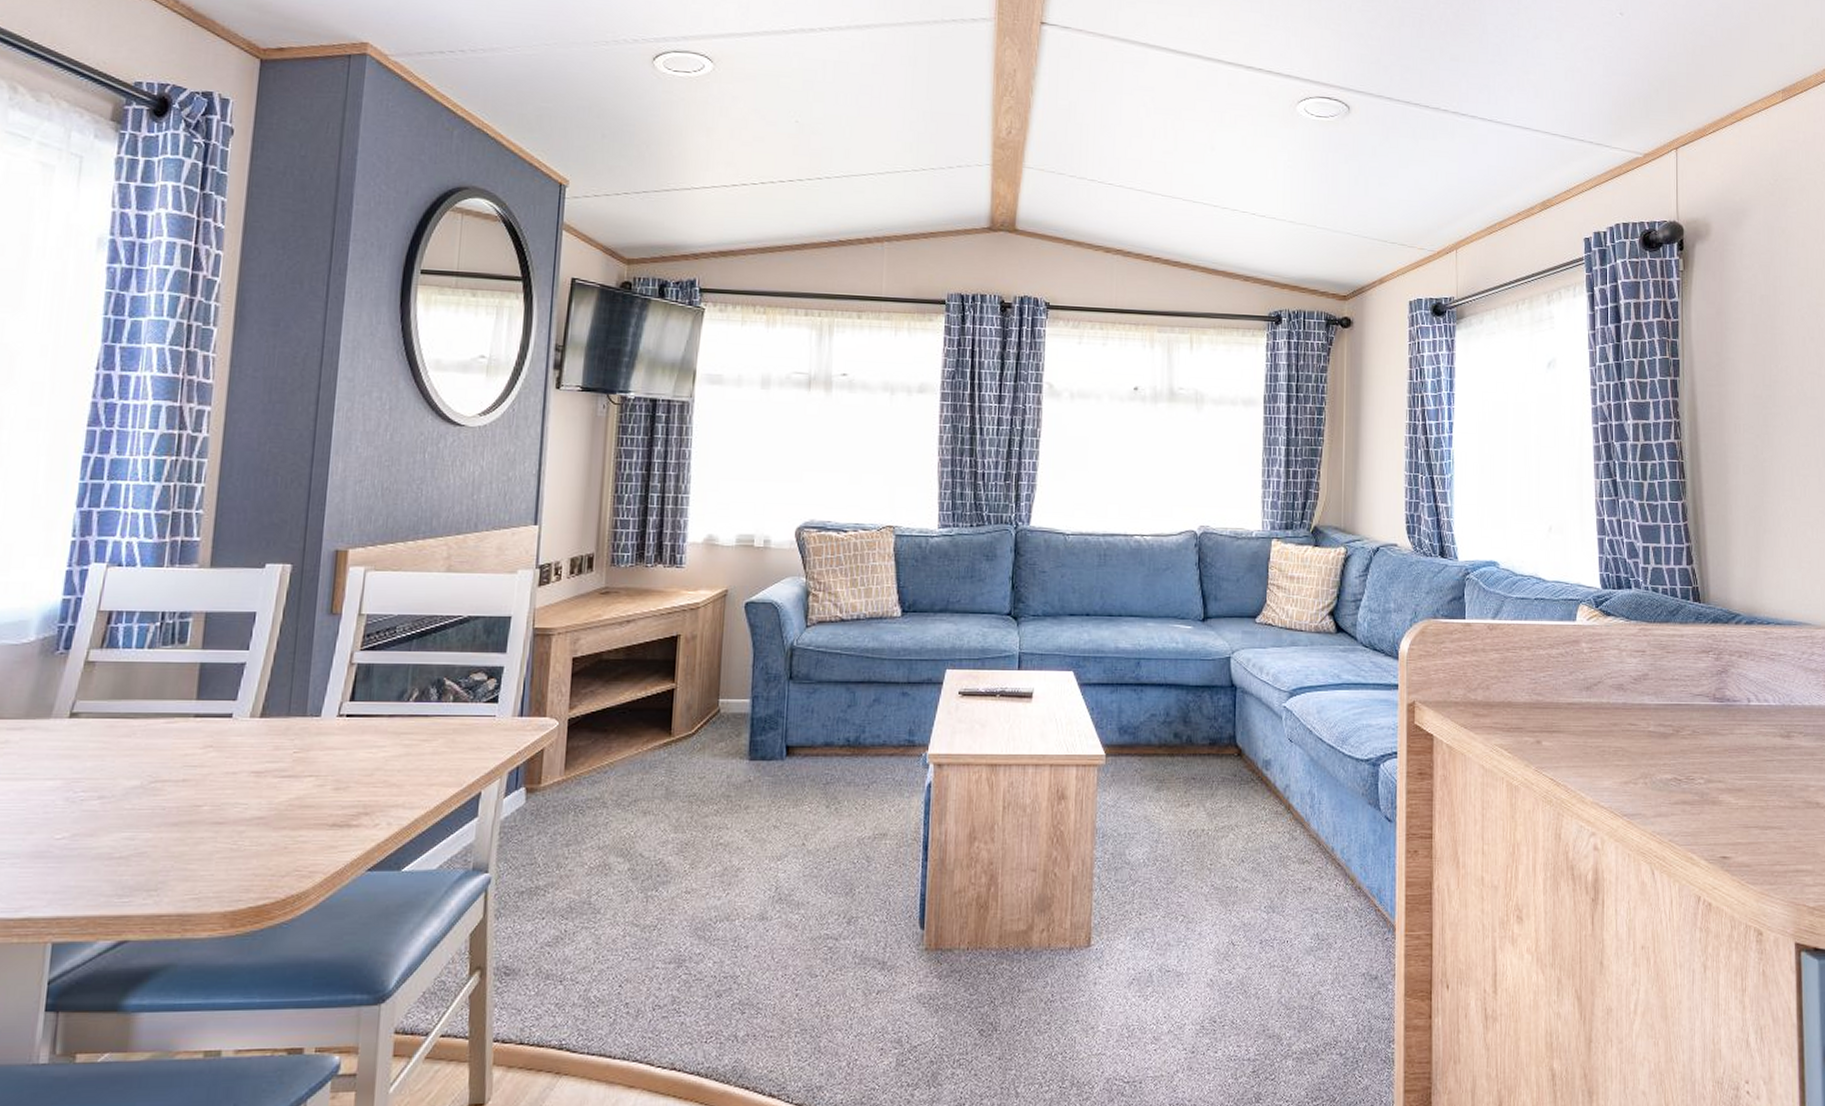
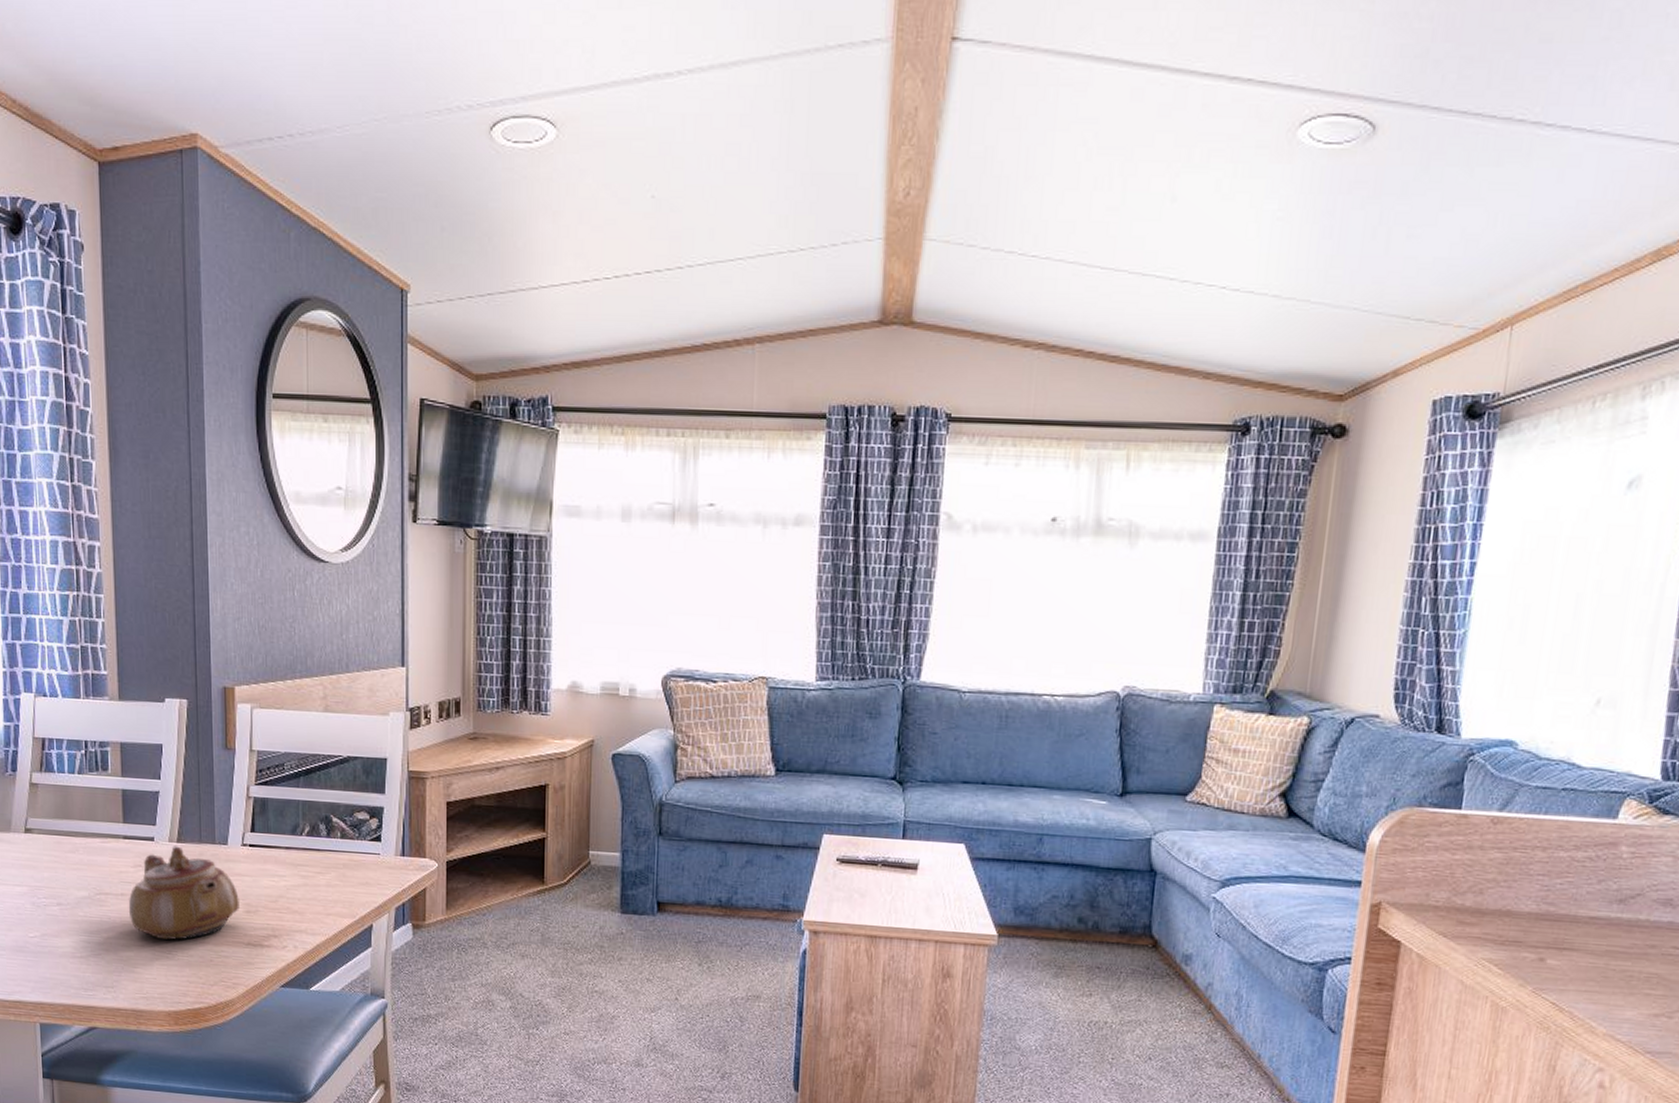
teapot: none [189,721,328,829] -> present [128,846,239,941]

